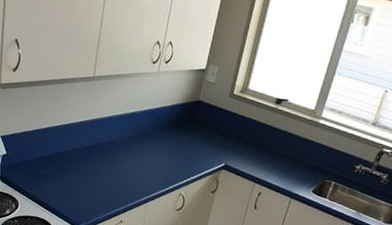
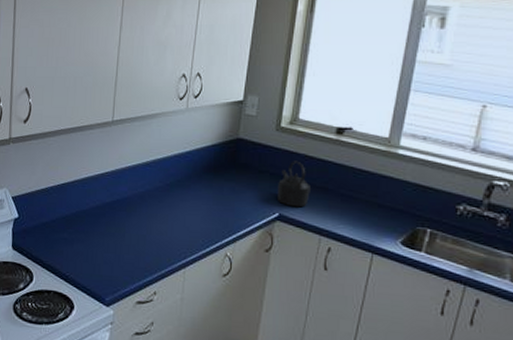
kettle: none [225,122,251,160] -> present [278,160,311,208]

